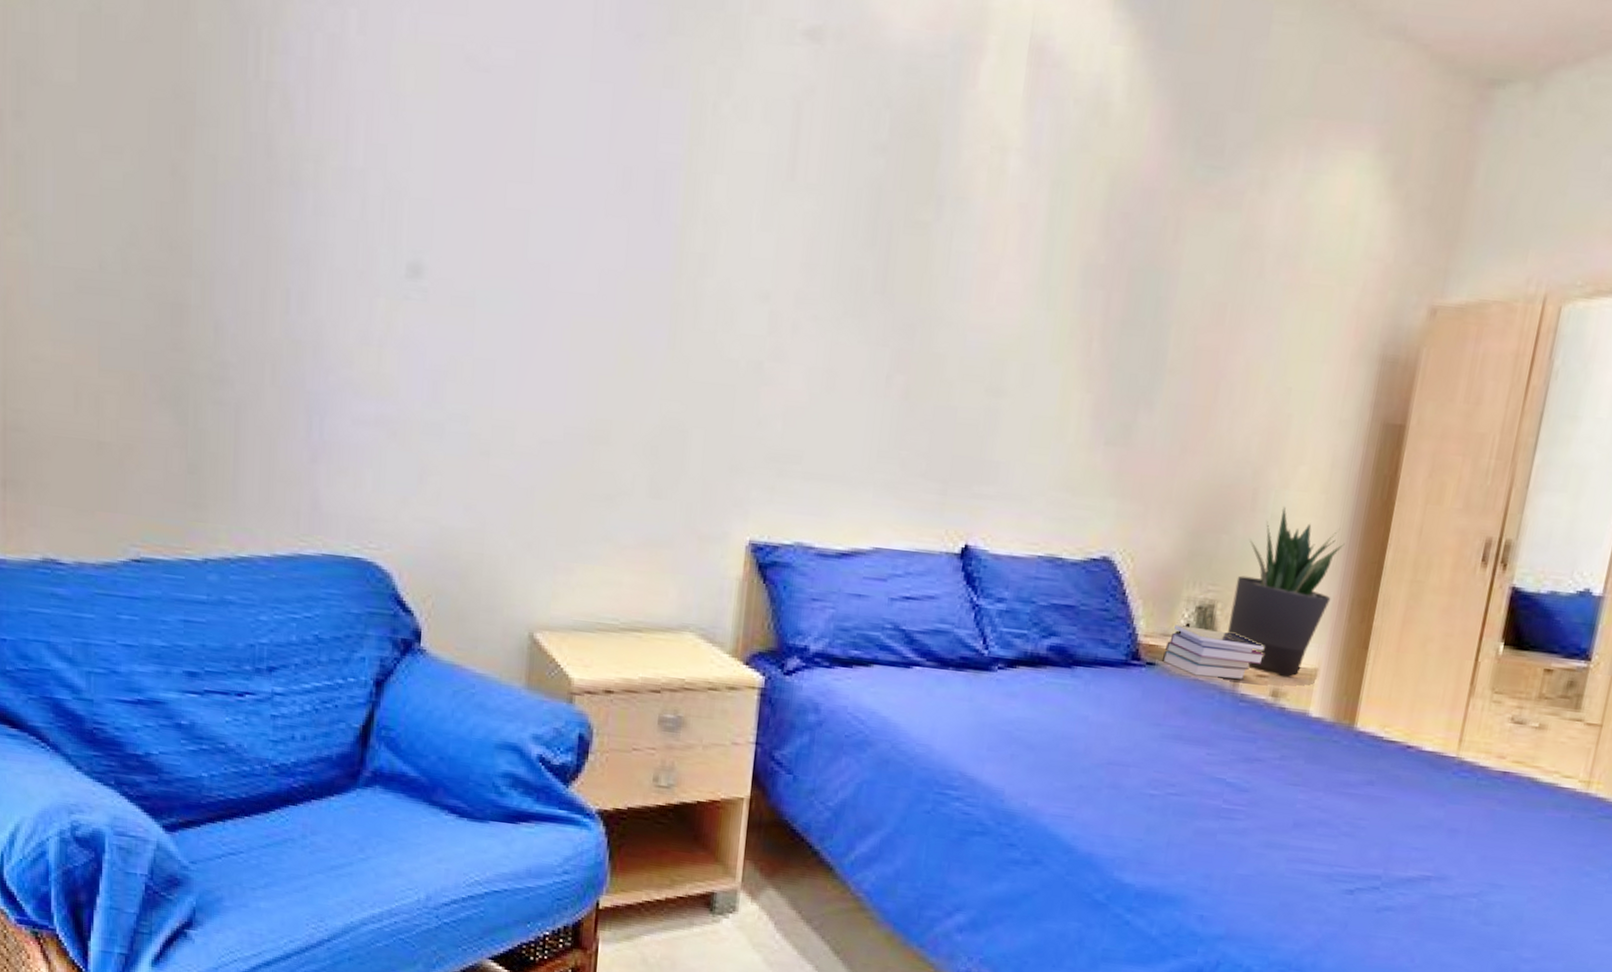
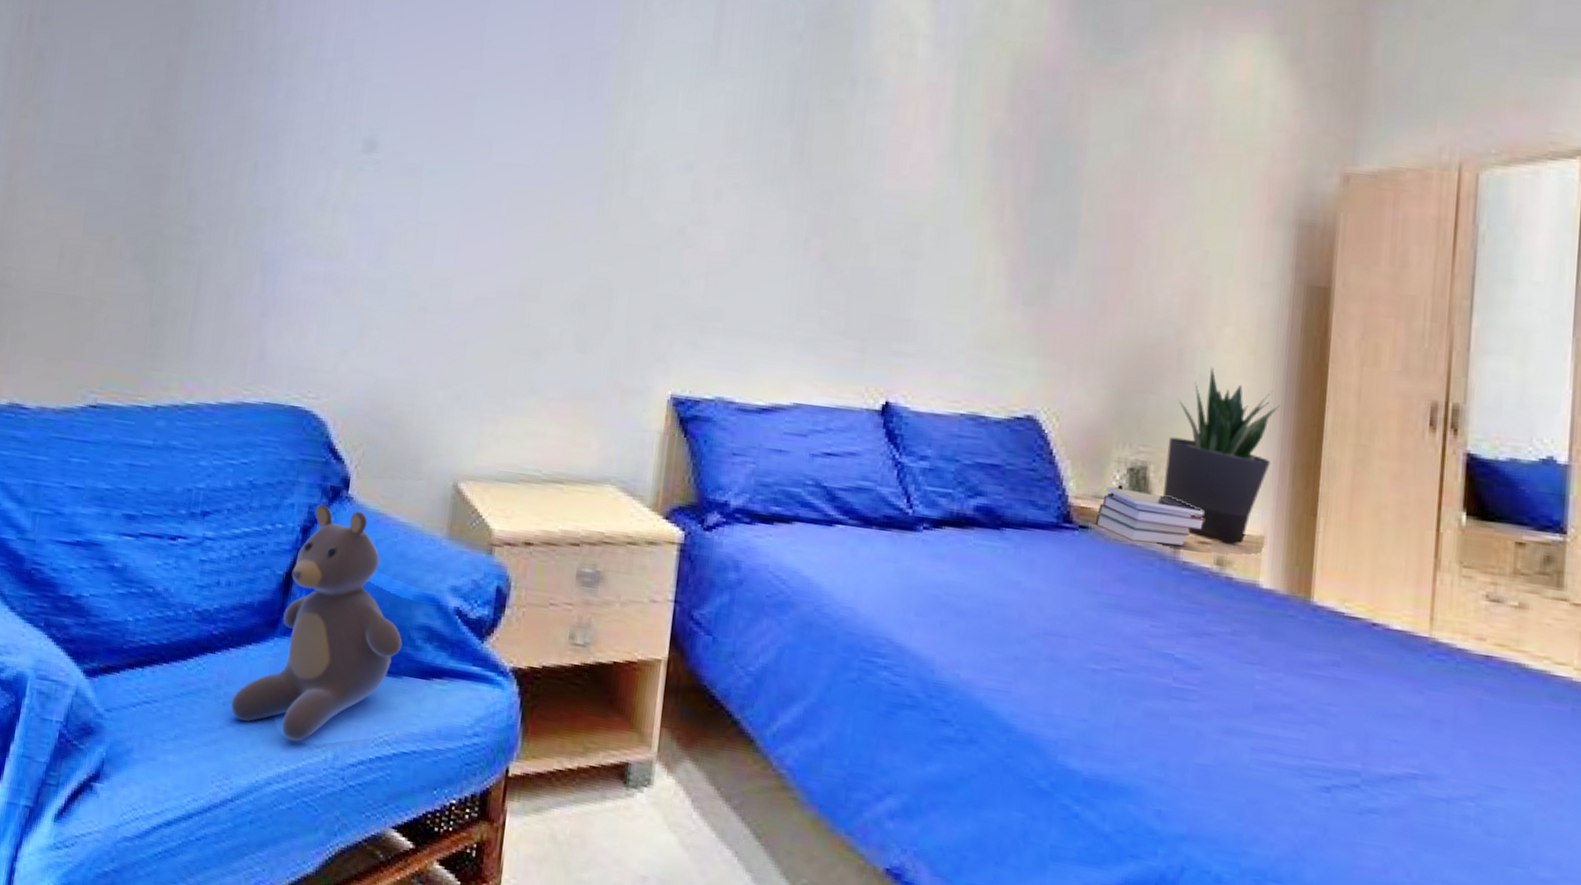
teddy bear: none [318,657,487,885] -> present [230,504,402,741]

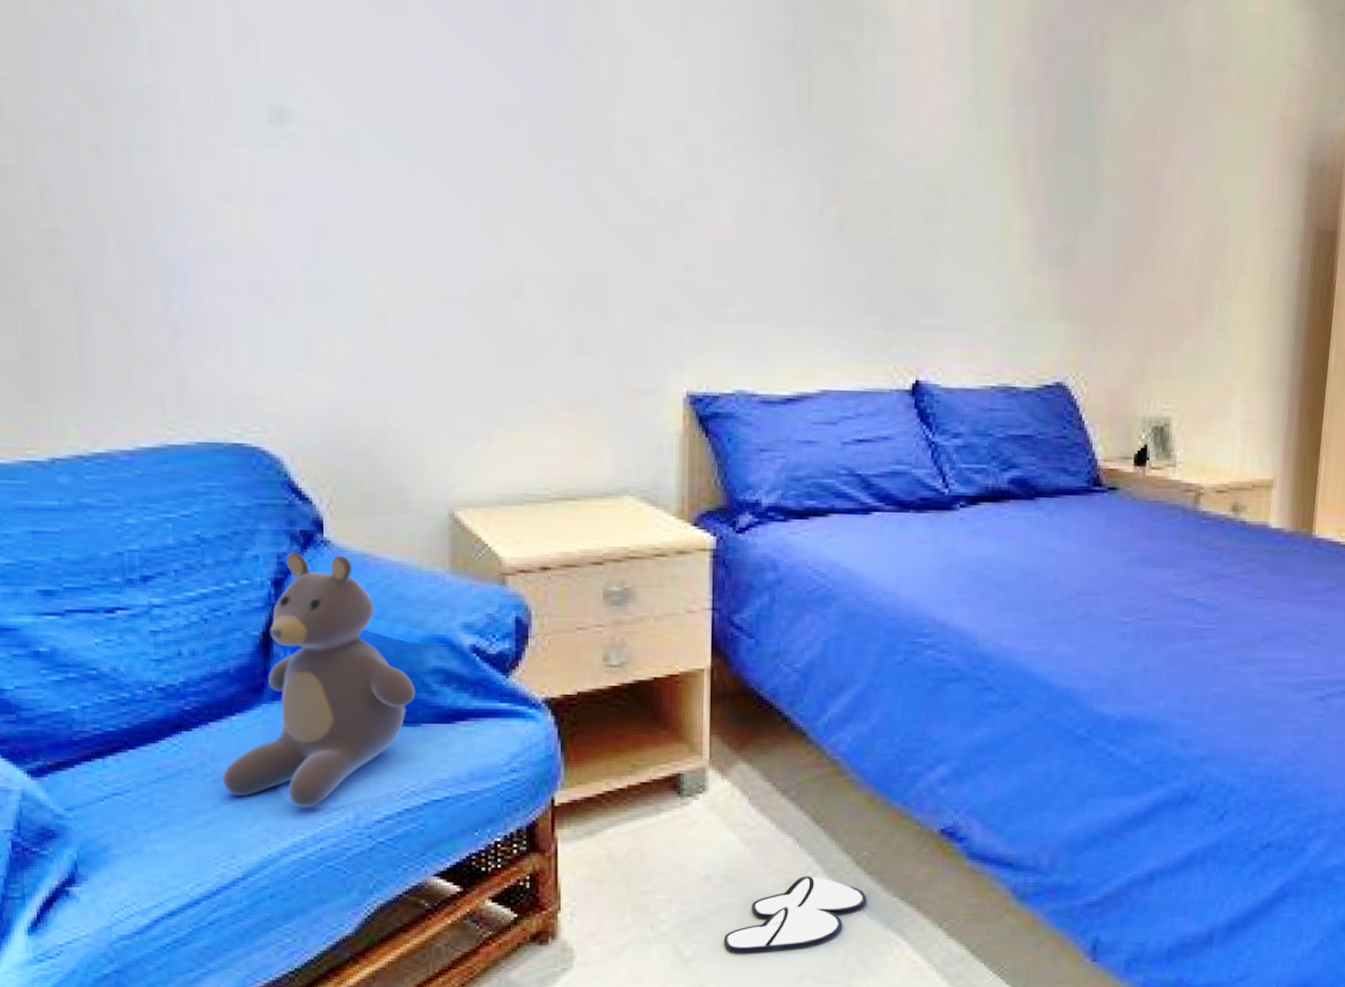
books: present [1095,486,1205,547] -> none [1123,446,1223,498]
planter: present [1163,367,1280,544] -> none [1185,319,1290,491]

